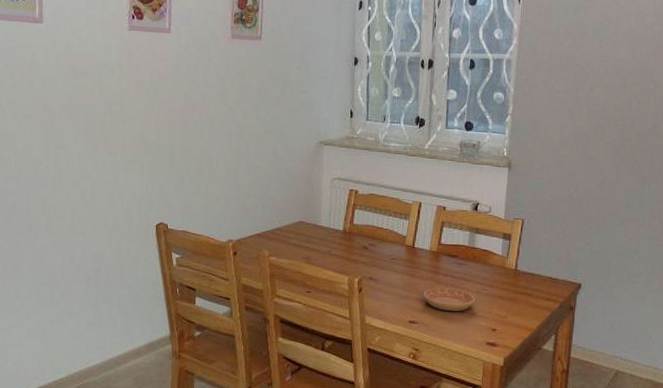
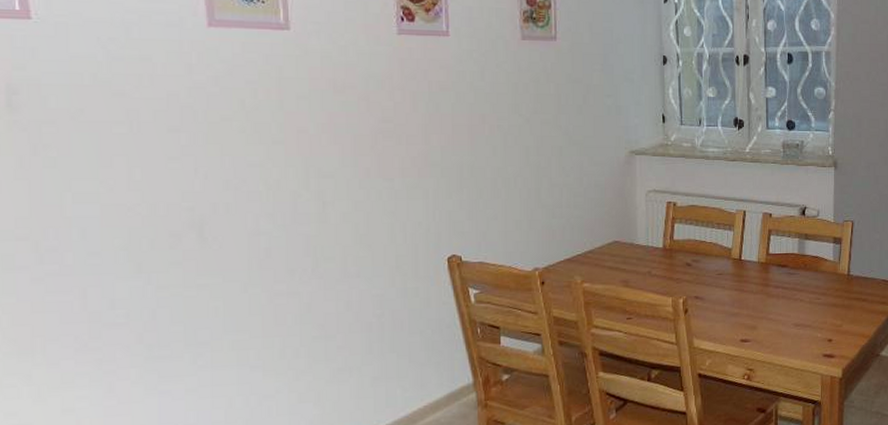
saucer: present [423,288,476,311] -> none [754,300,809,325]

